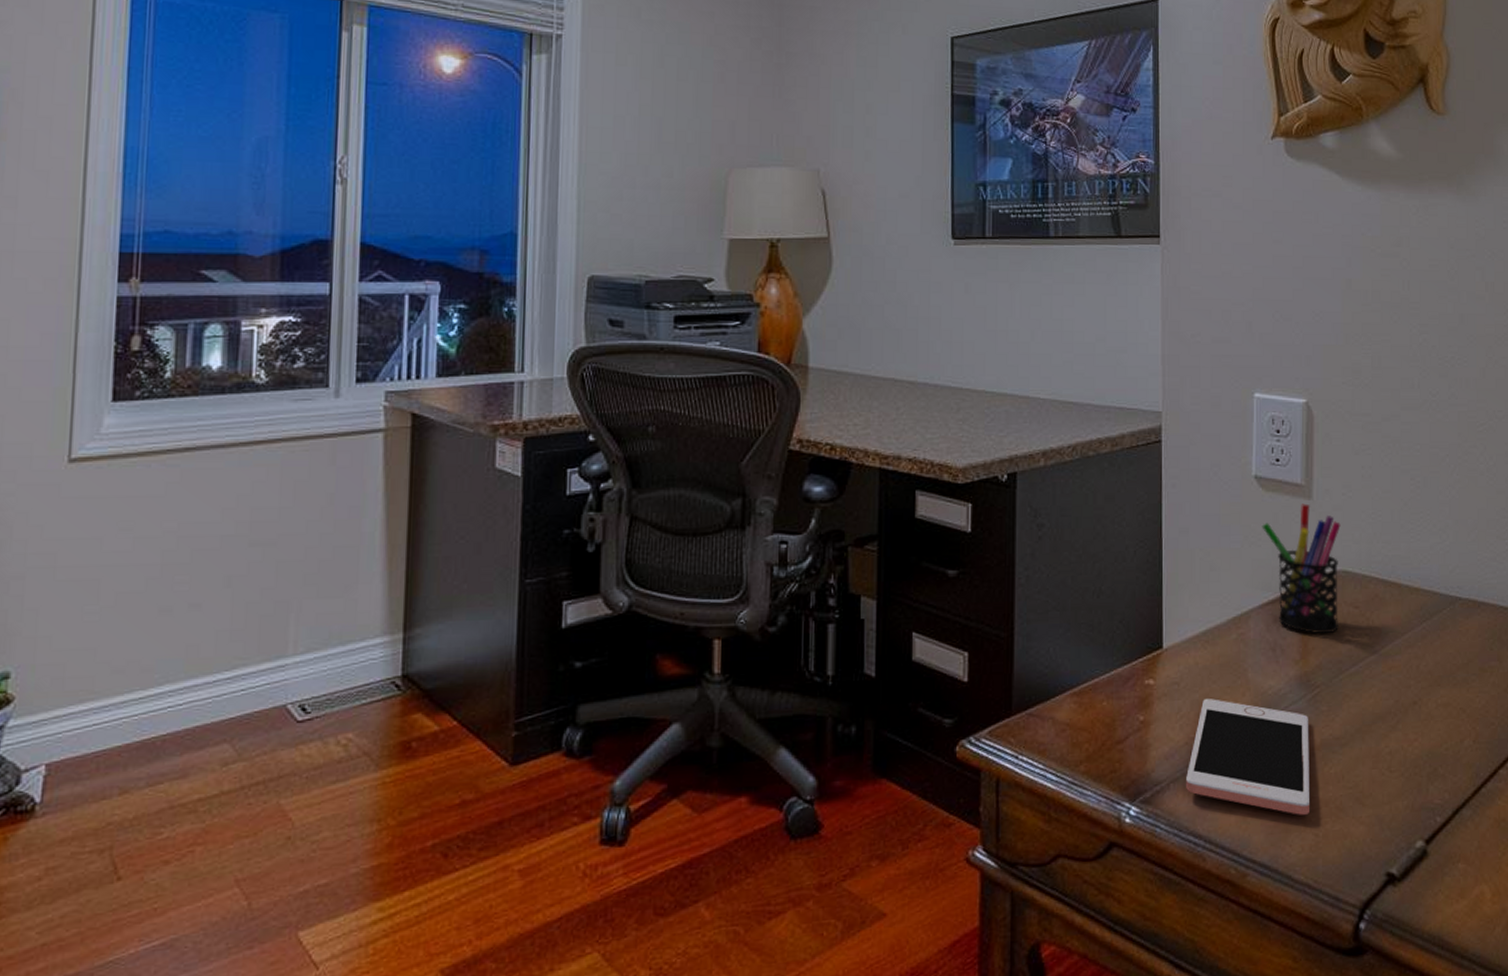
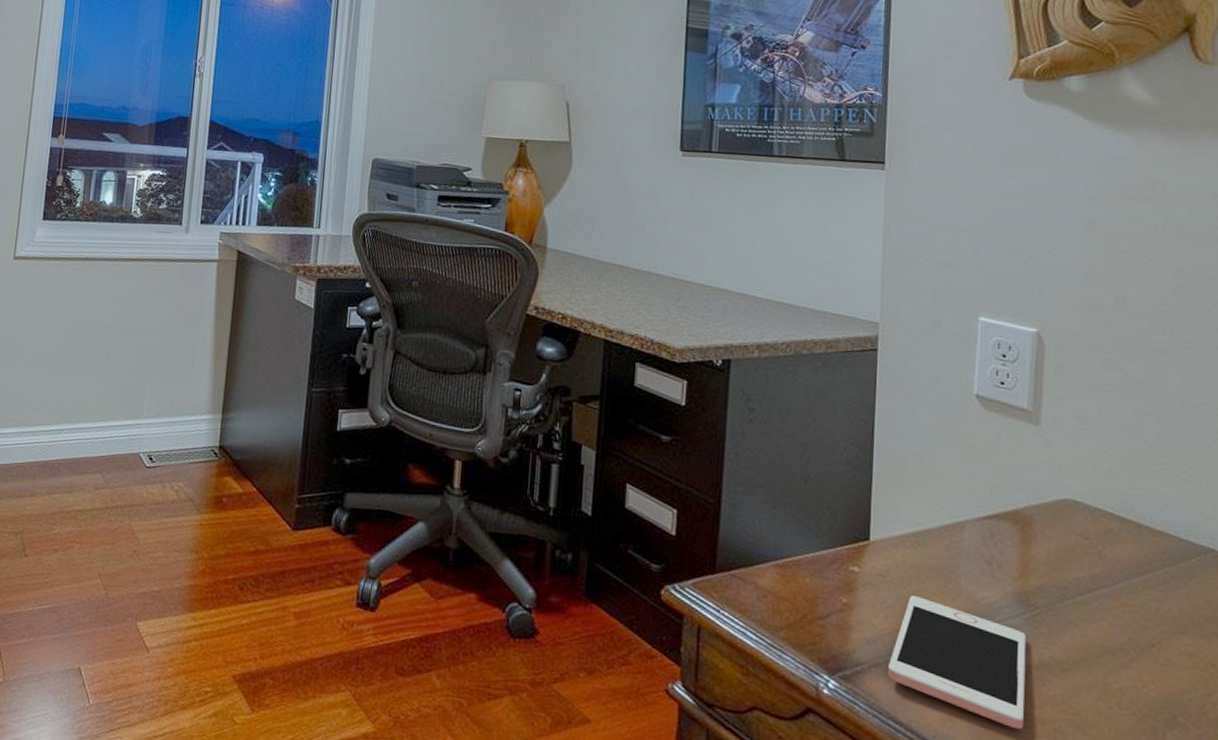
pen holder: present [1262,503,1341,633] -> none [981,428,1072,558]

